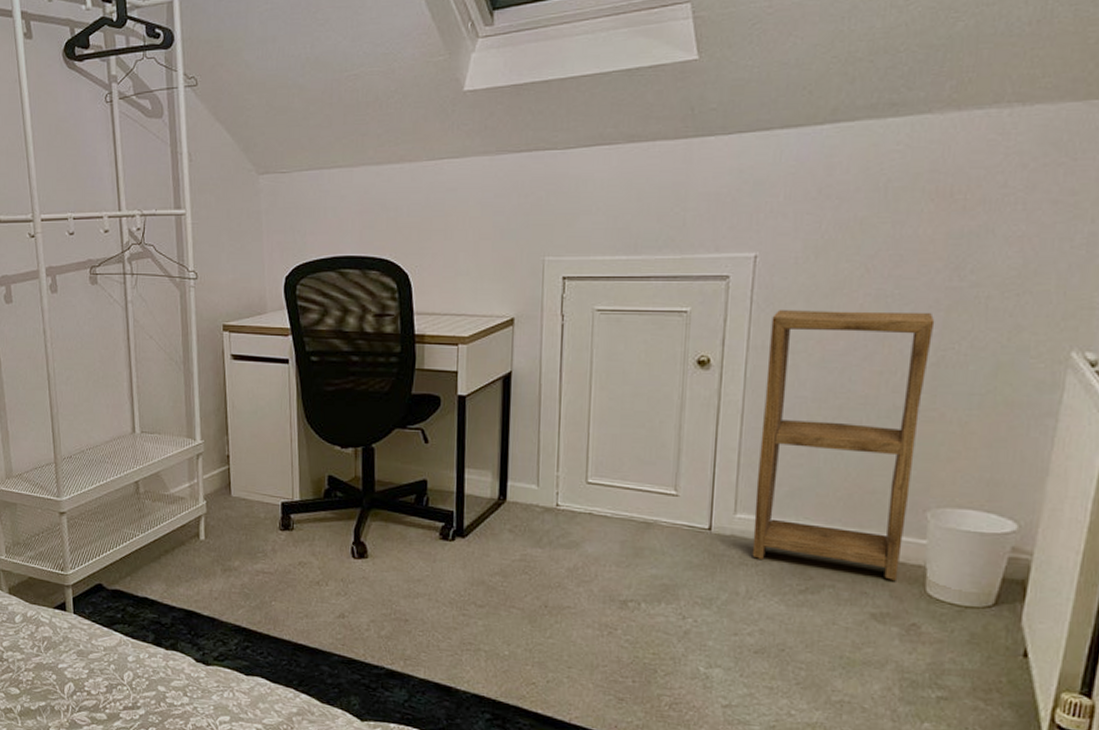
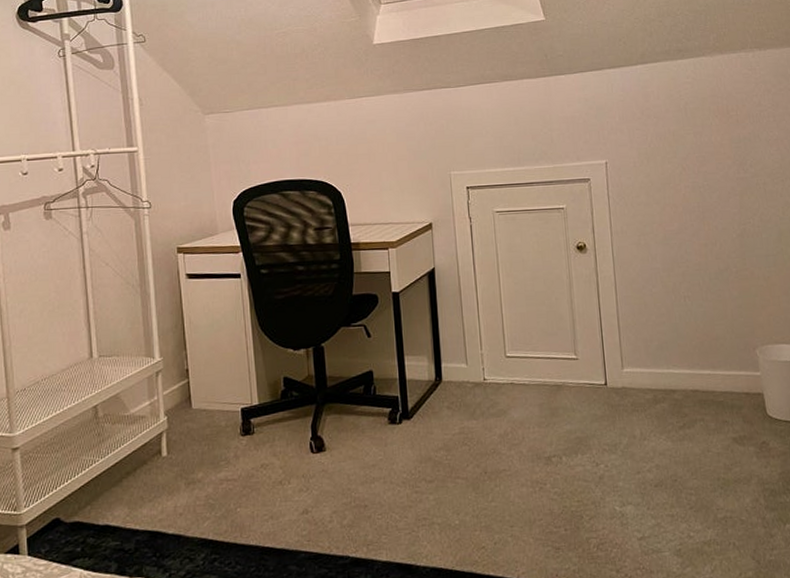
shelving unit: present [752,310,935,581] -> none [625,198,746,408]

